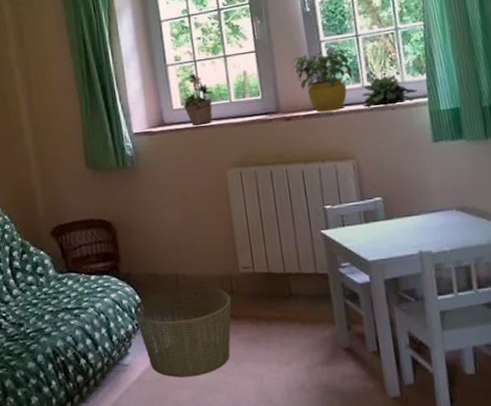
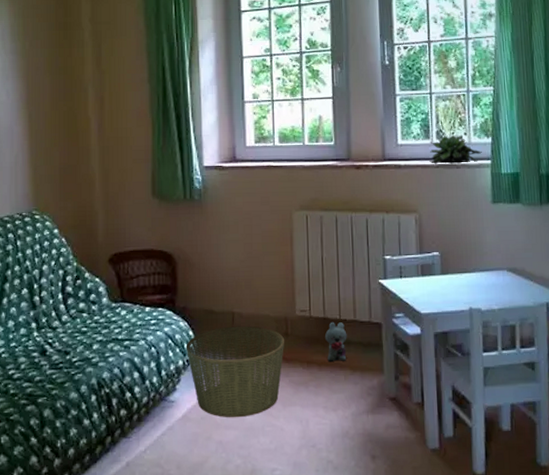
potted plant: present [182,72,214,126] -> none [256,112,288,165]
plush toy: none [271,276,296,316] -> present [325,321,347,362]
potted flower: present [291,46,355,113] -> none [365,100,426,165]

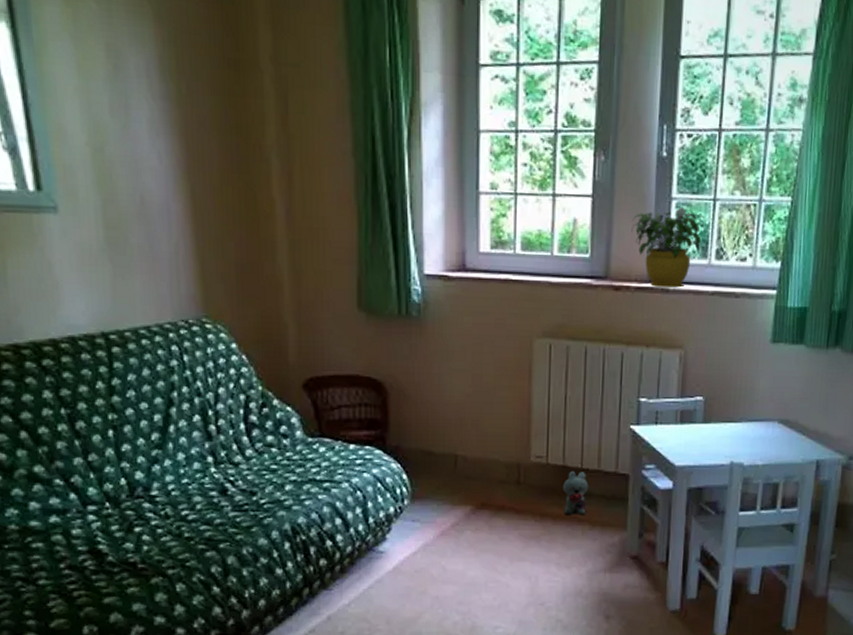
basket: present [185,326,285,417] -> none [398,471,516,571]
potted flower: none [365,100,426,165] -> present [631,206,707,289]
succulent plant: present [430,135,482,165] -> none [705,255,768,293]

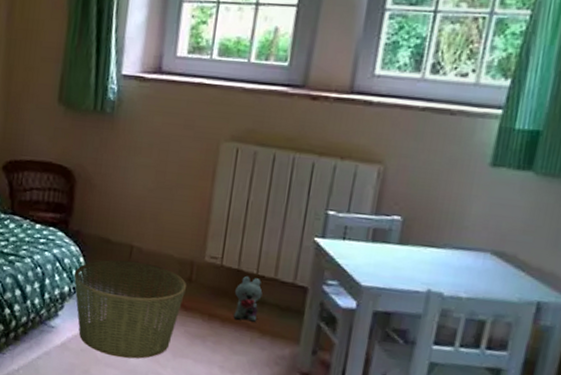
basket: none [398,471,516,571] -> present [73,259,187,359]
potted flower: present [631,206,707,289] -> none [336,18,424,102]

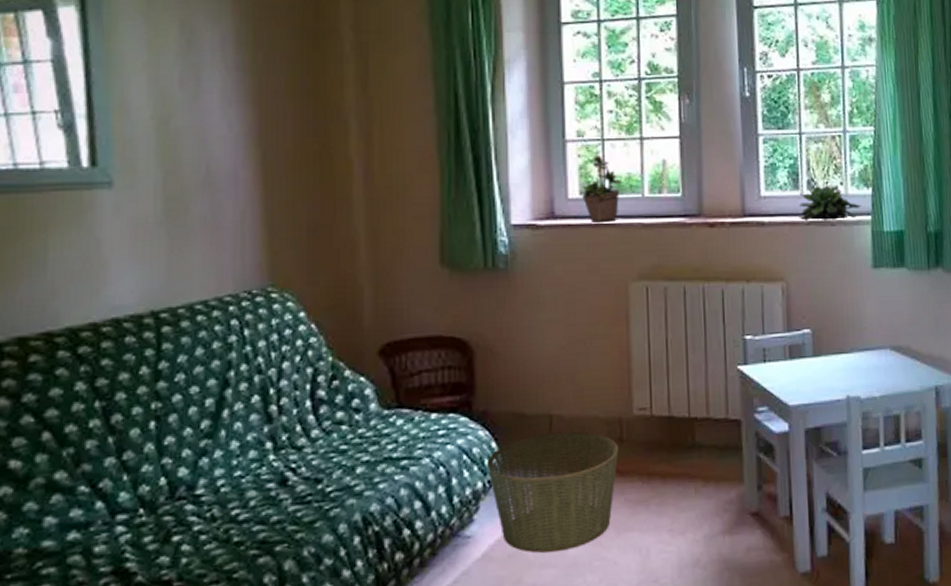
potted plant: none [188,16,231,83] -> present [581,154,623,222]
plush toy: present [233,275,263,322] -> none [671,421,698,472]
succulent plant: none [415,70,493,110] -> present [799,184,861,222]

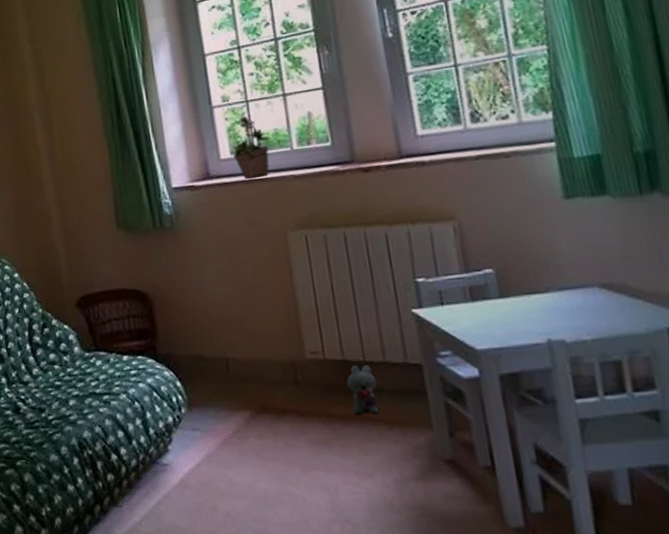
basket: present [486,431,619,553] -> none [174,373,296,484]
plush toy: none [671,421,698,472] -> present [347,364,380,415]
succulent plant: present [799,184,861,222] -> none [462,114,541,157]

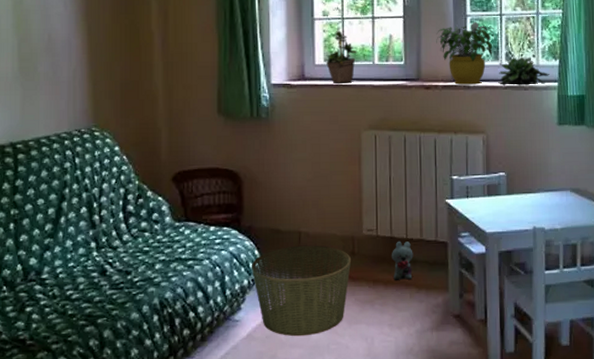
basket: none [174,373,296,484] -> present [251,245,352,336]
potted flower: none [368,79,453,163] -> present [436,21,496,86]
succulent plant: none [462,114,541,157] -> present [499,57,549,86]

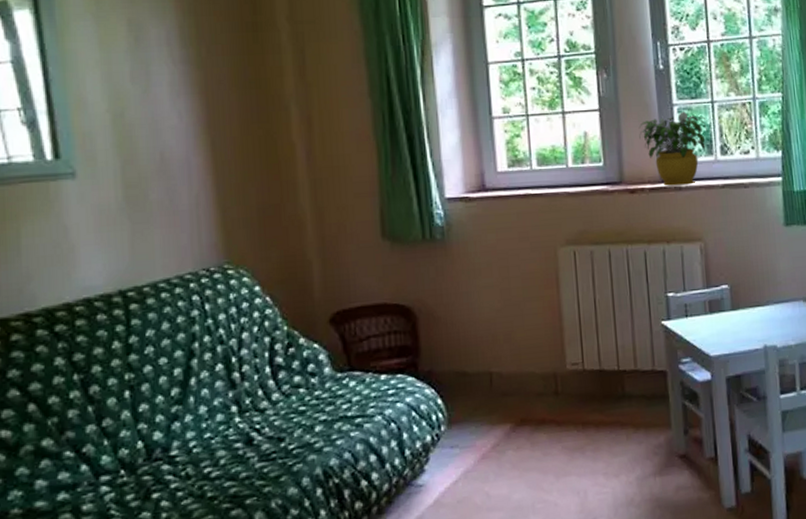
basket: present [251,245,352,336] -> none [433,387,555,498]
potted plant: present [325,30,358,83] -> none [509,129,548,193]
plush toy: present [392,241,413,280] -> none [602,374,628,421]
succulent plant: present [499,57,549,86] -> none [713,149,772,185]

